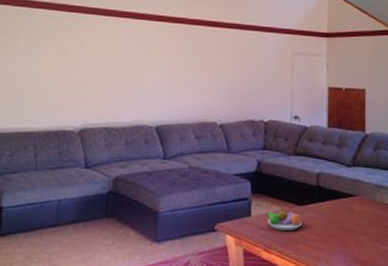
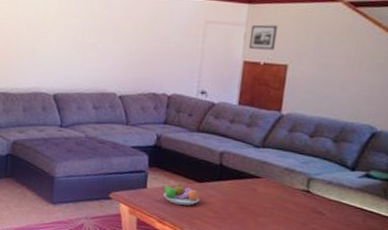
picture frame: none [331,55,353,77] -> present [248,24,278,50]

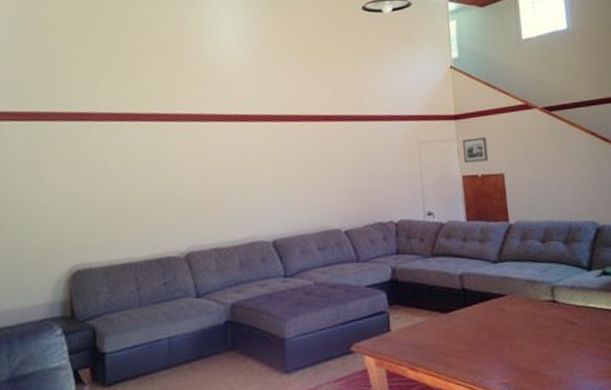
fruit bowl: present [162,183,200,206] -> none [407,318,449,344]

